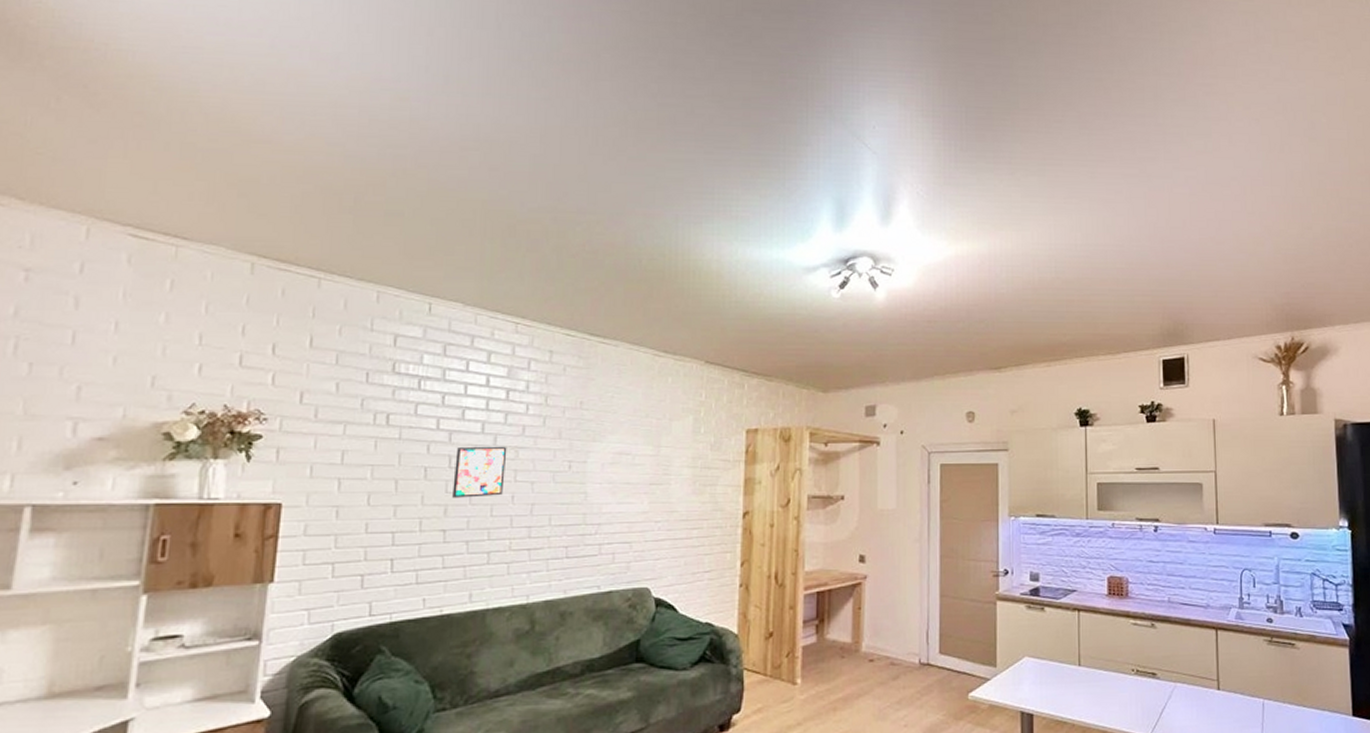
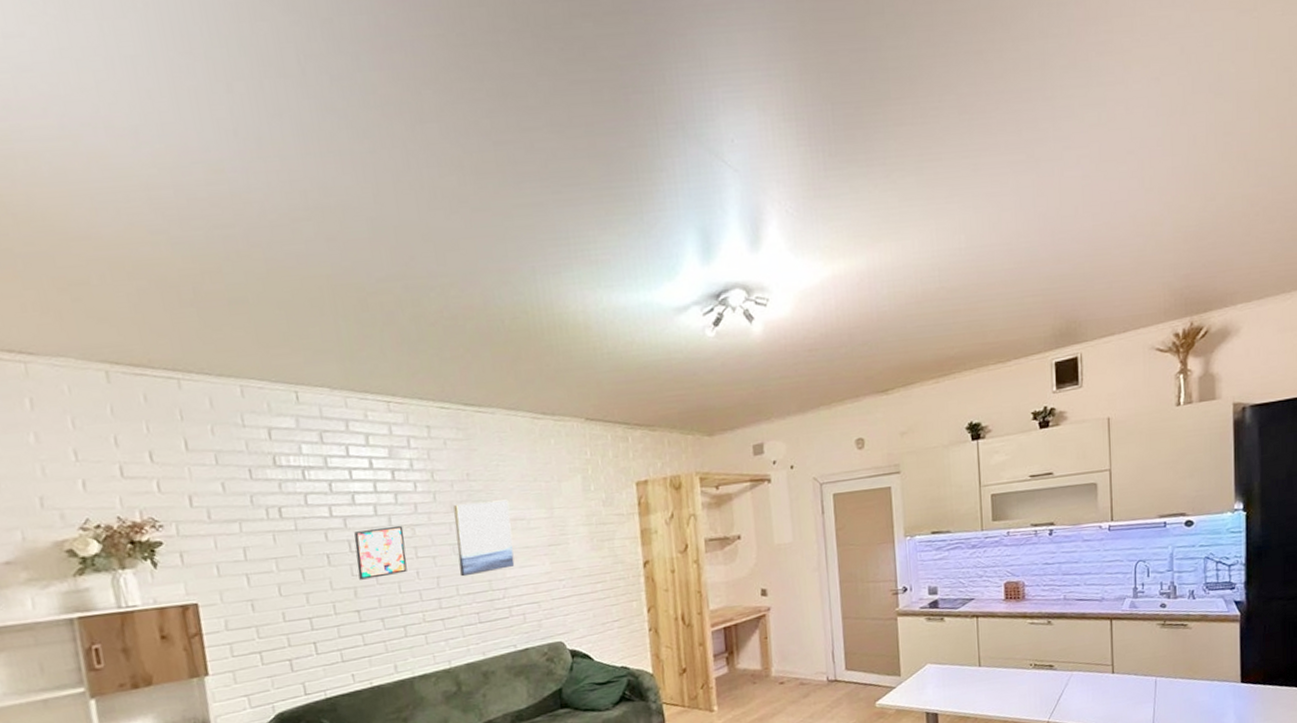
wall art: none [556,432,617,507] -> present [453,499,515,577]

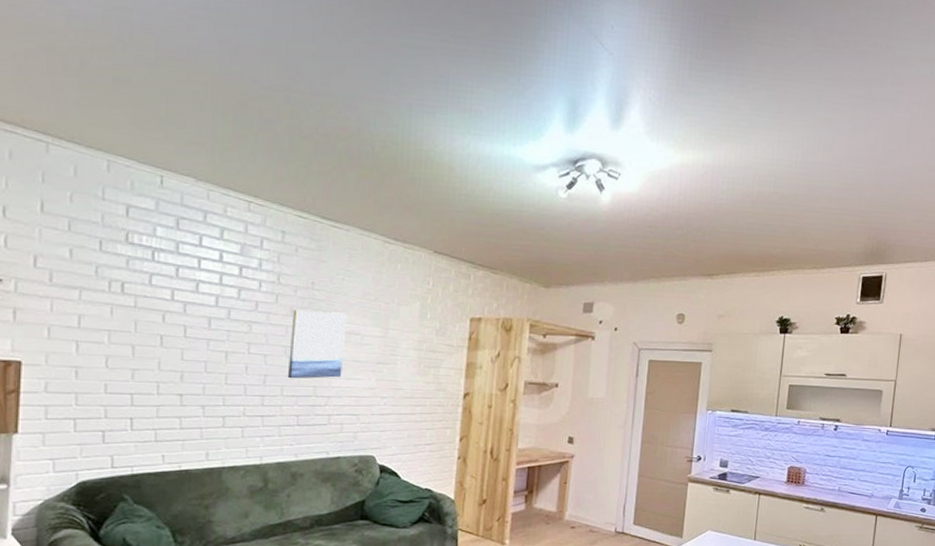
wall art: present [354,526,408,580] -> none [188,318,241,366]

